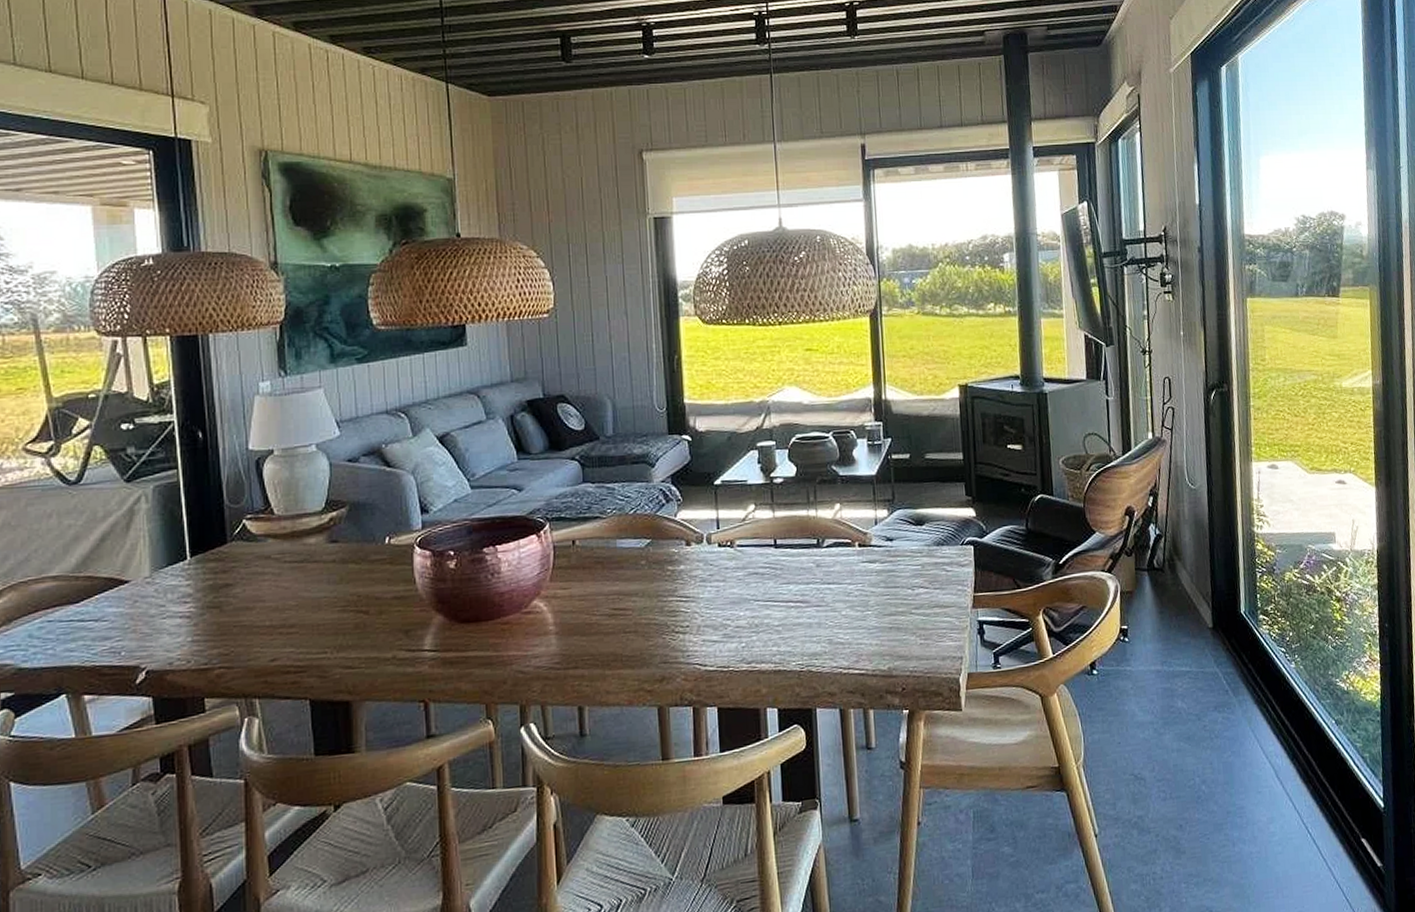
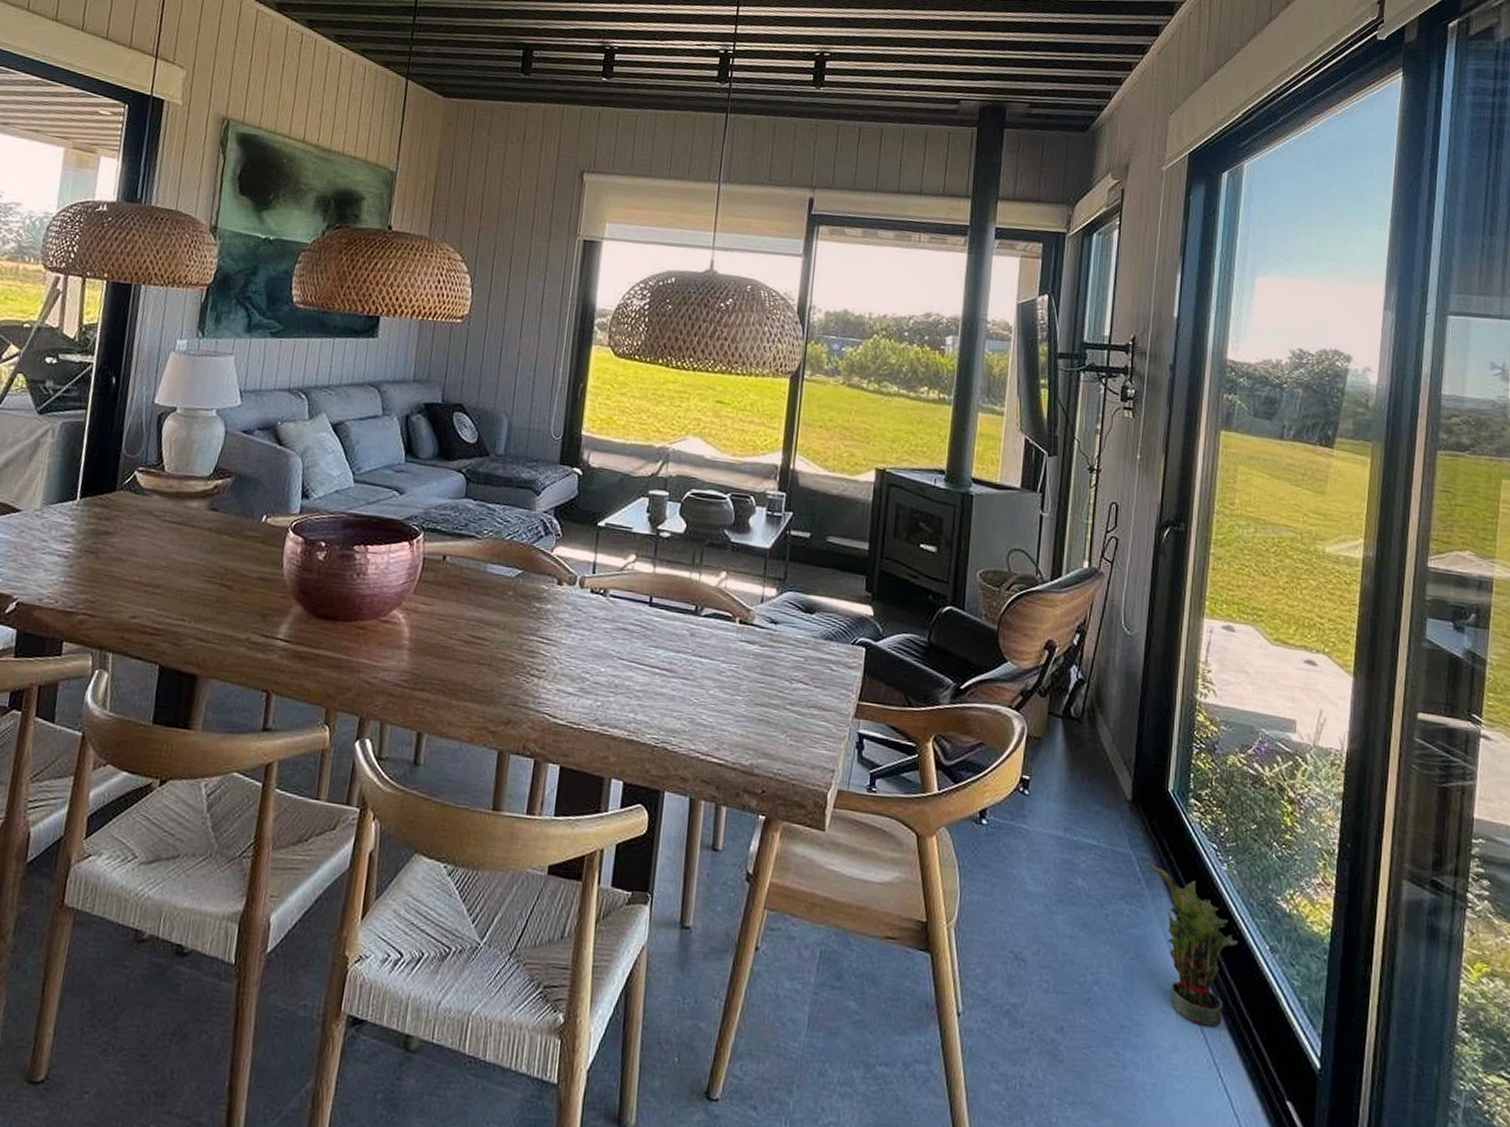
potted plant: none [1232,673,1311,796] -> present [1147,860,1238,1027]

